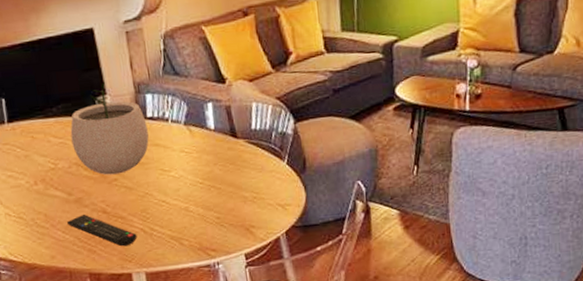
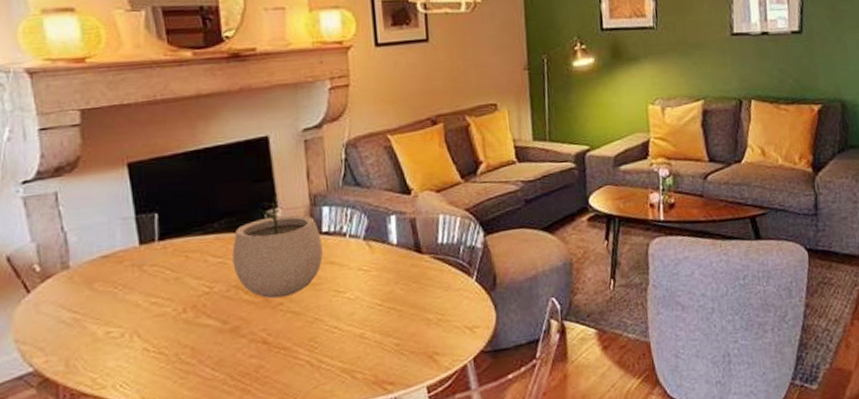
remote control: present [67,214,137,247] -> none [219,345,302,384]

